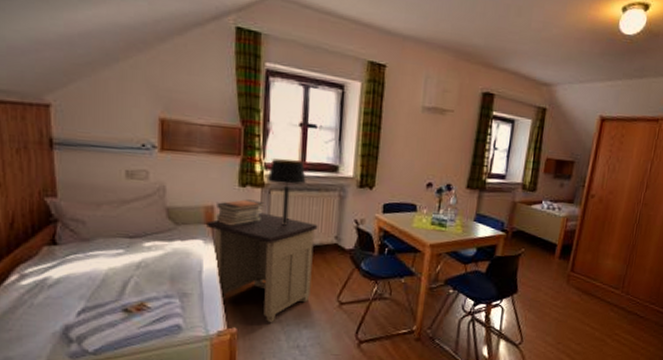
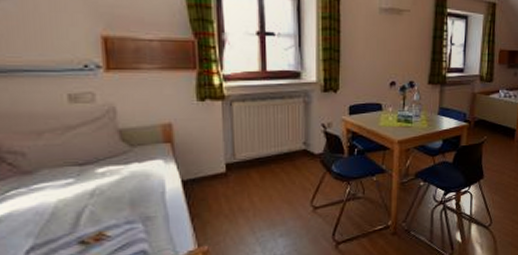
nightstand: present [206,212,318,323] -> none [165,125,285,236]
book stack: present [216,199,265,226] -> none [175,113,227,143]
table lamp: present [268,158,306,226] -> none [228,68,268,137]

